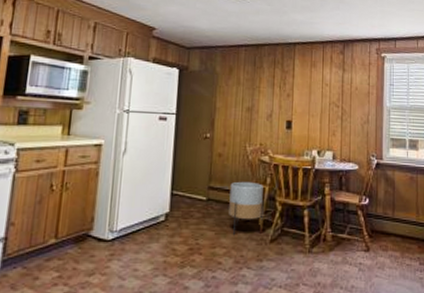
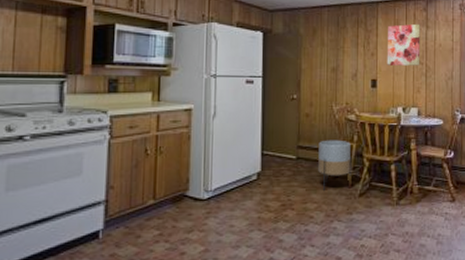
wall art: none [302,66,337,109] -> present [386,23,421,66]

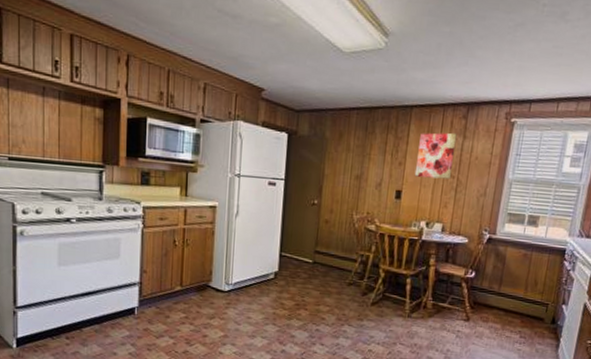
planter: present [318,140,352,190] -> none [333,247,368,296]

